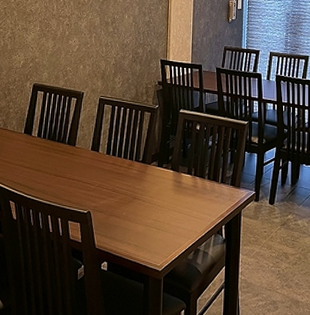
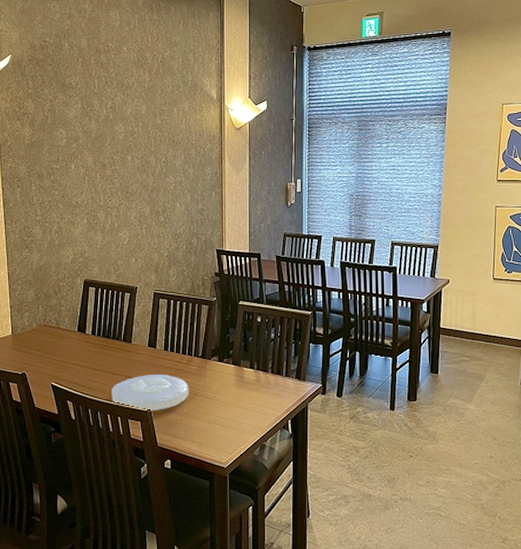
plate: none [53,176,129,214] -> present [111,374,189,412]

